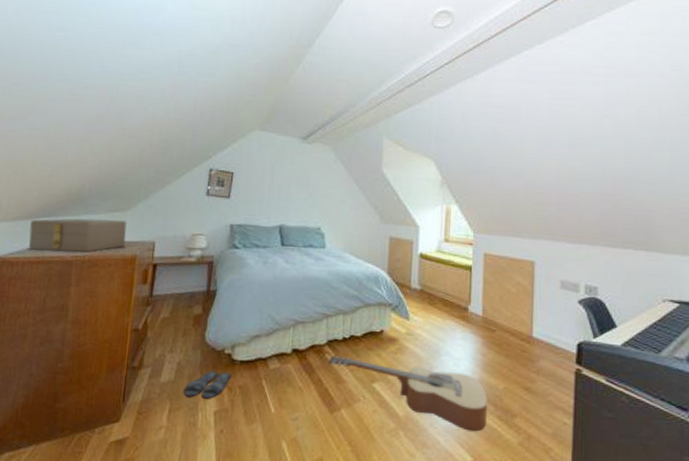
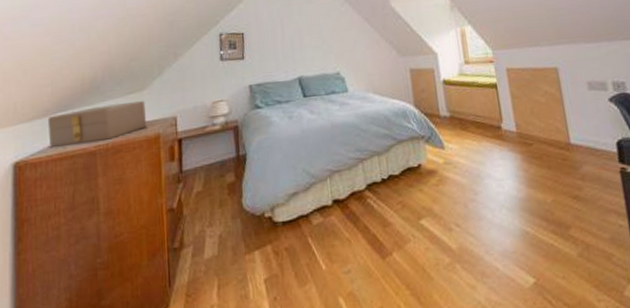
slippers: present [184,370,231,399] -> none [230,237,275,270]
acoustic guitar: present [329,356,487,432] -> none [371,193,542,252]

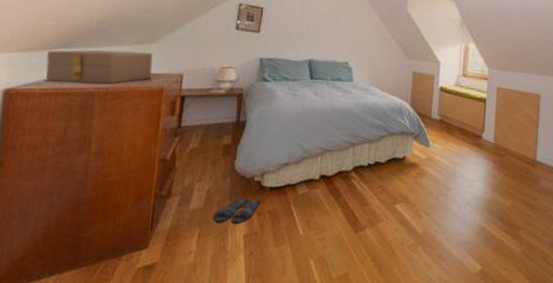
slippers: none [230,237,275,270] -> present [214,197,260,224]

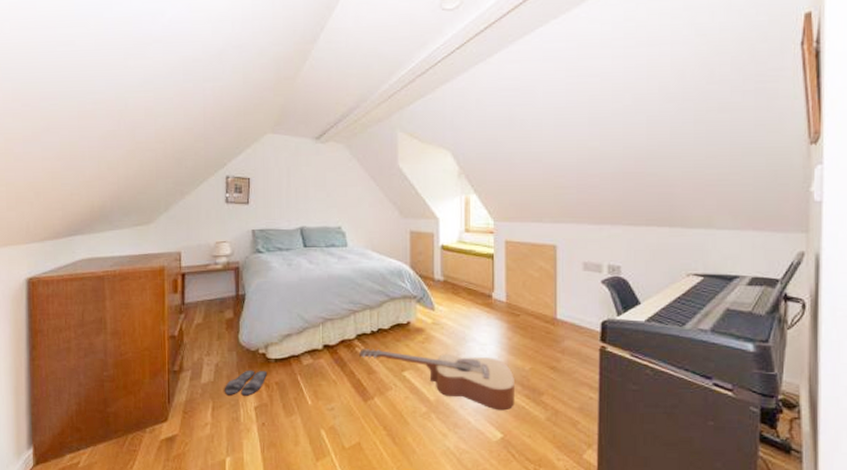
jewelry box: present [45,49,153,84] -> none [58,233,153,269]
acoustic guitar: none [355,181,496,244] -> present [359,349,514,411]

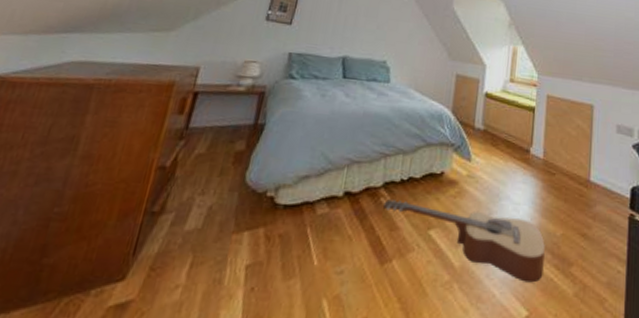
slippers: present [225,370,267,396] -> none [212,216,271,251]

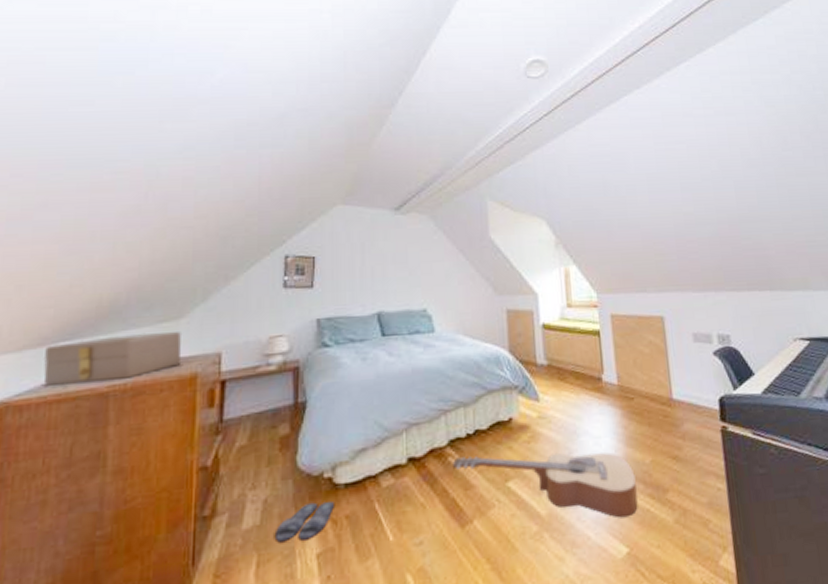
jewelry box: none [40,34,169,76] -> present [43,332,182,386]
slippers: none [212,216,271,251] -> present [276,502,334,543]

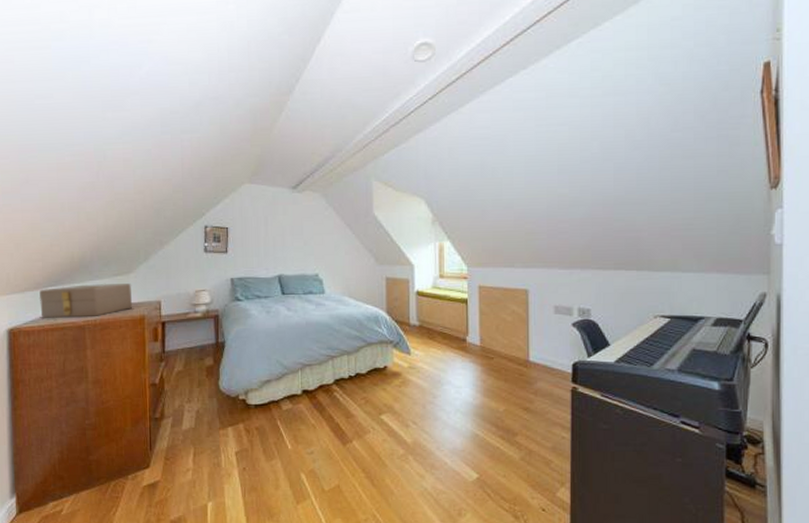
slippers: present [276,502,334,543] -> none [206,416,247,441]
acoustic guitar: present [453,452,638,518] -> none [338,393,489,451]

